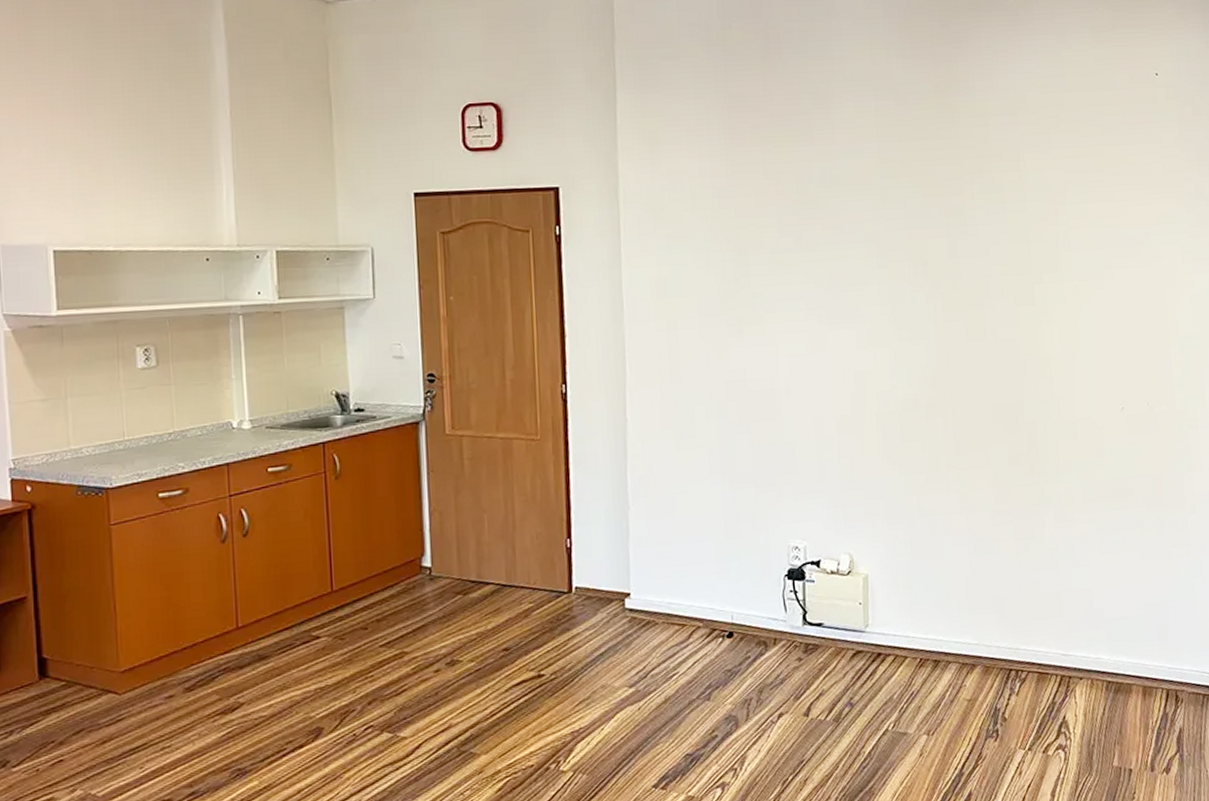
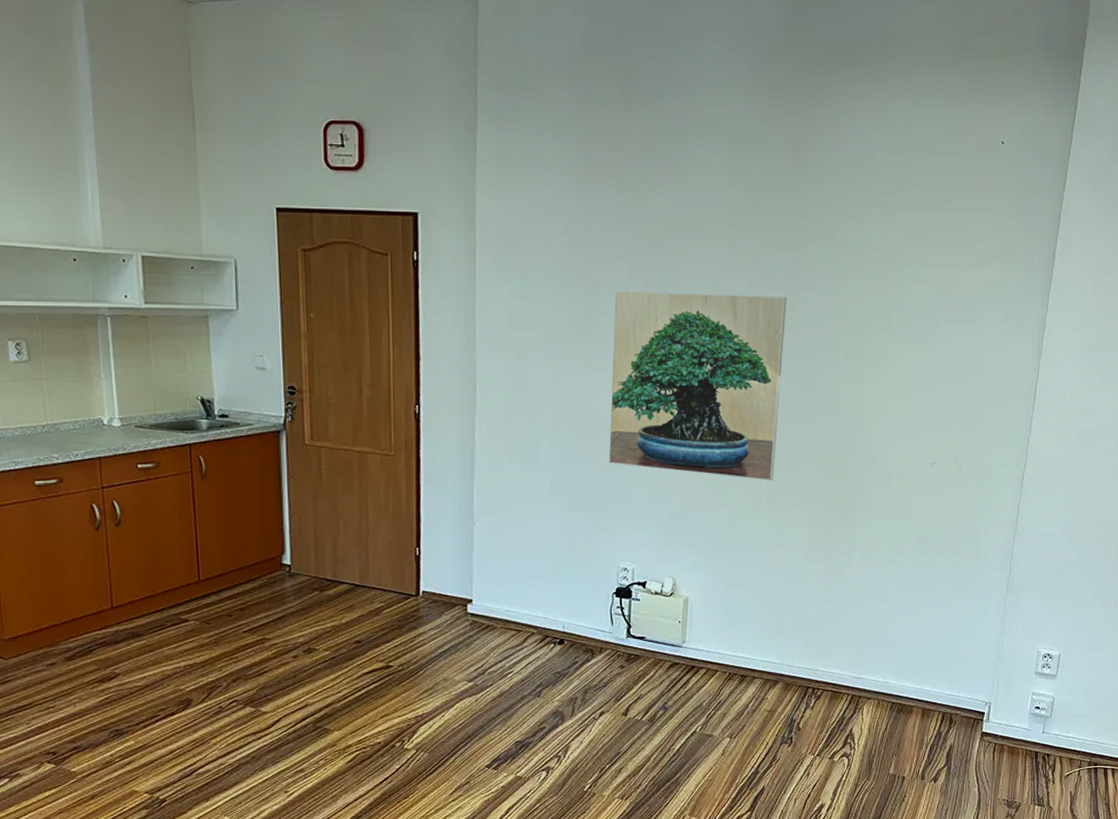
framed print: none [766,244,951,440] -> present [608,290,787,481]

